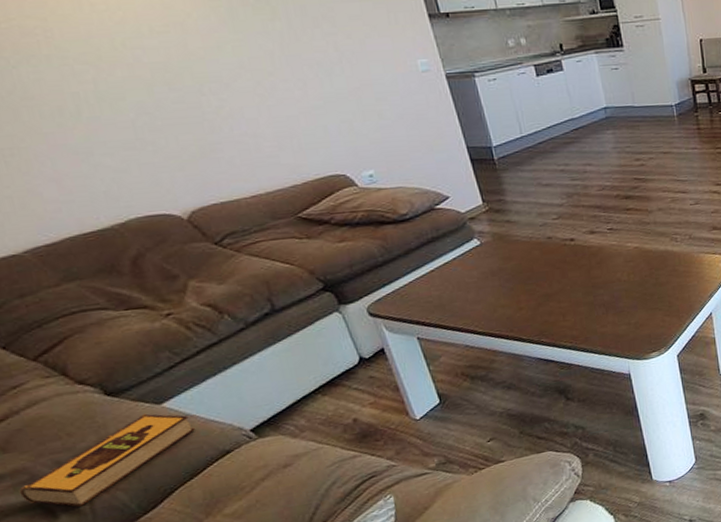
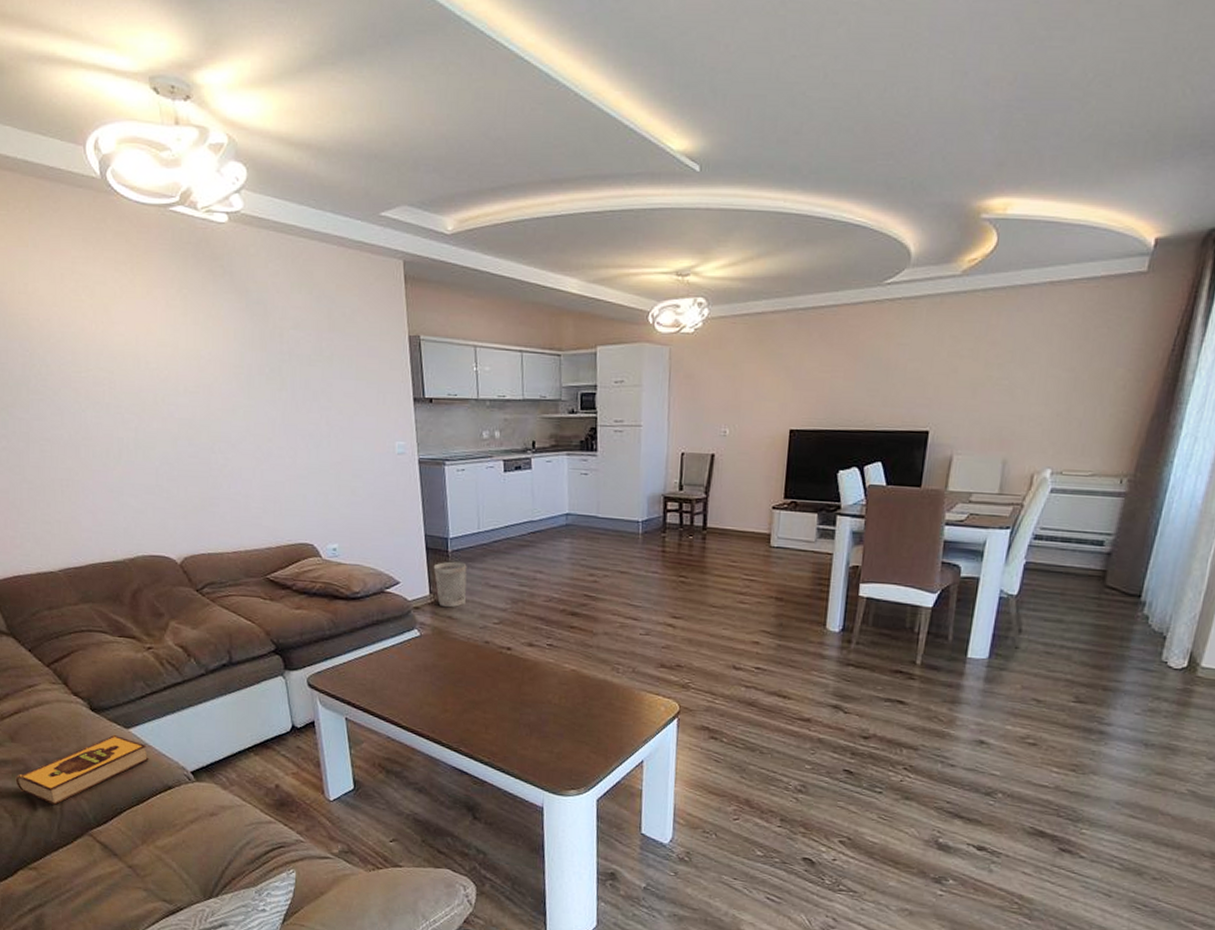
wastebasket: none [481,167,521,213] -> present [433,561,467,608]

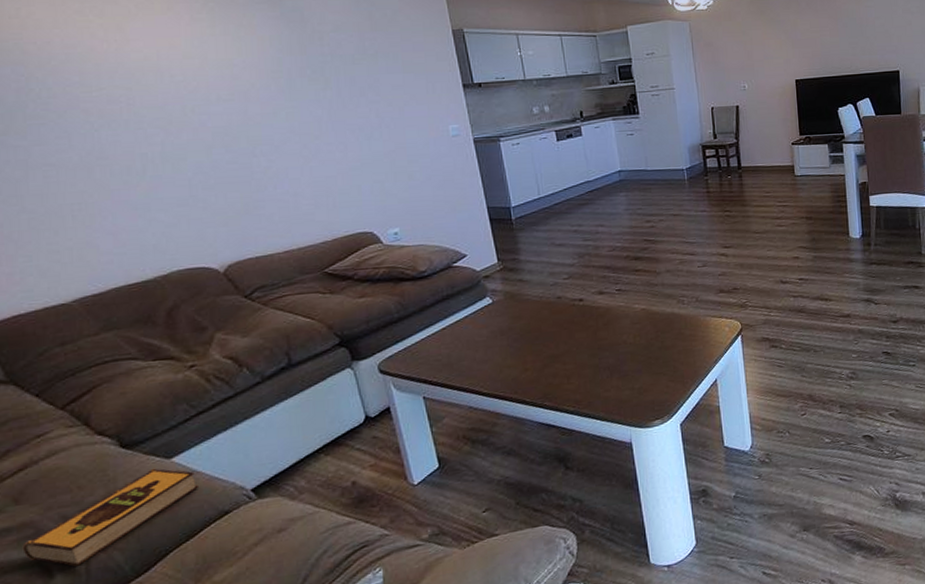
wastebasket: present [433,561,467,608] -> none [499,227,534,272]

